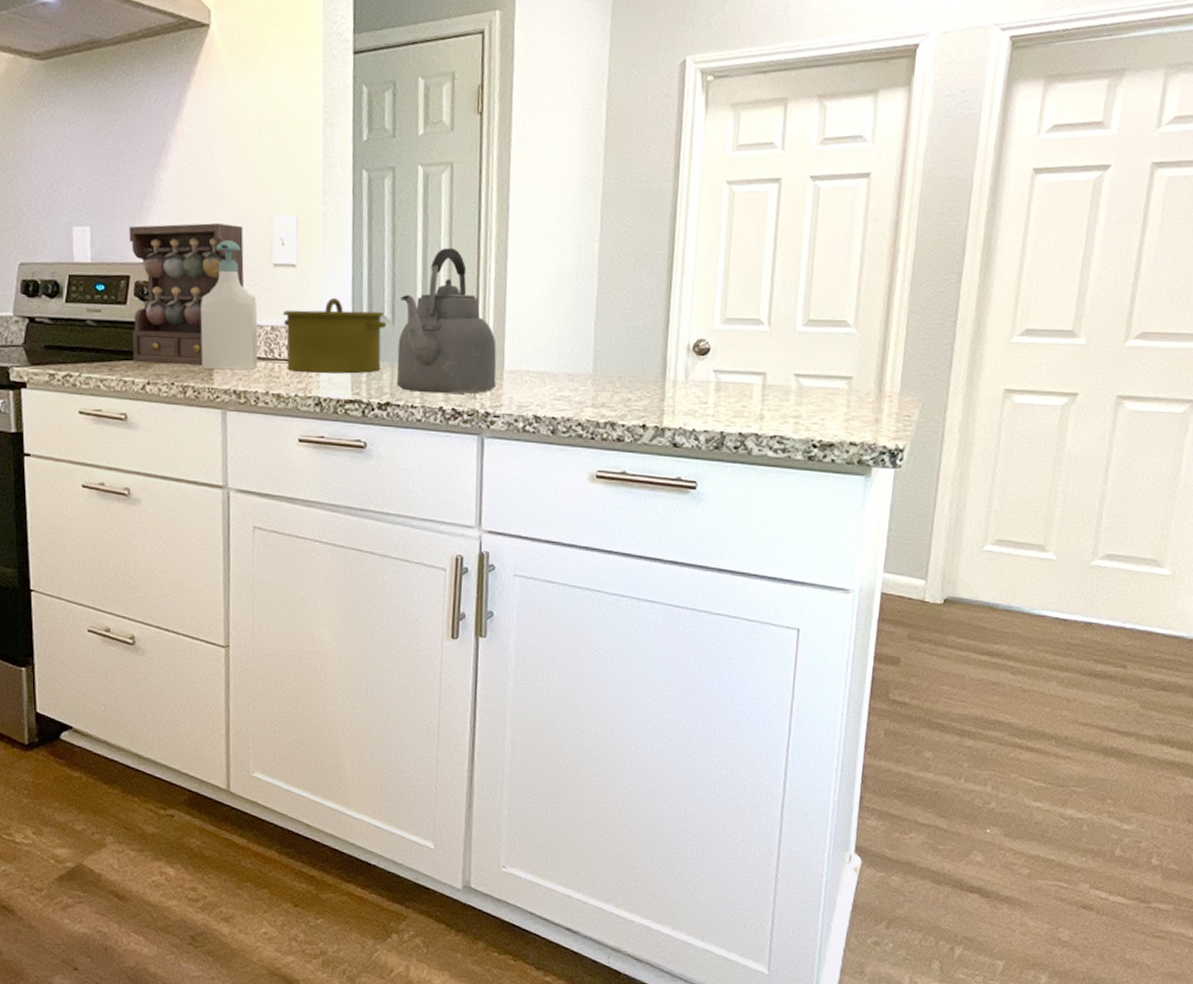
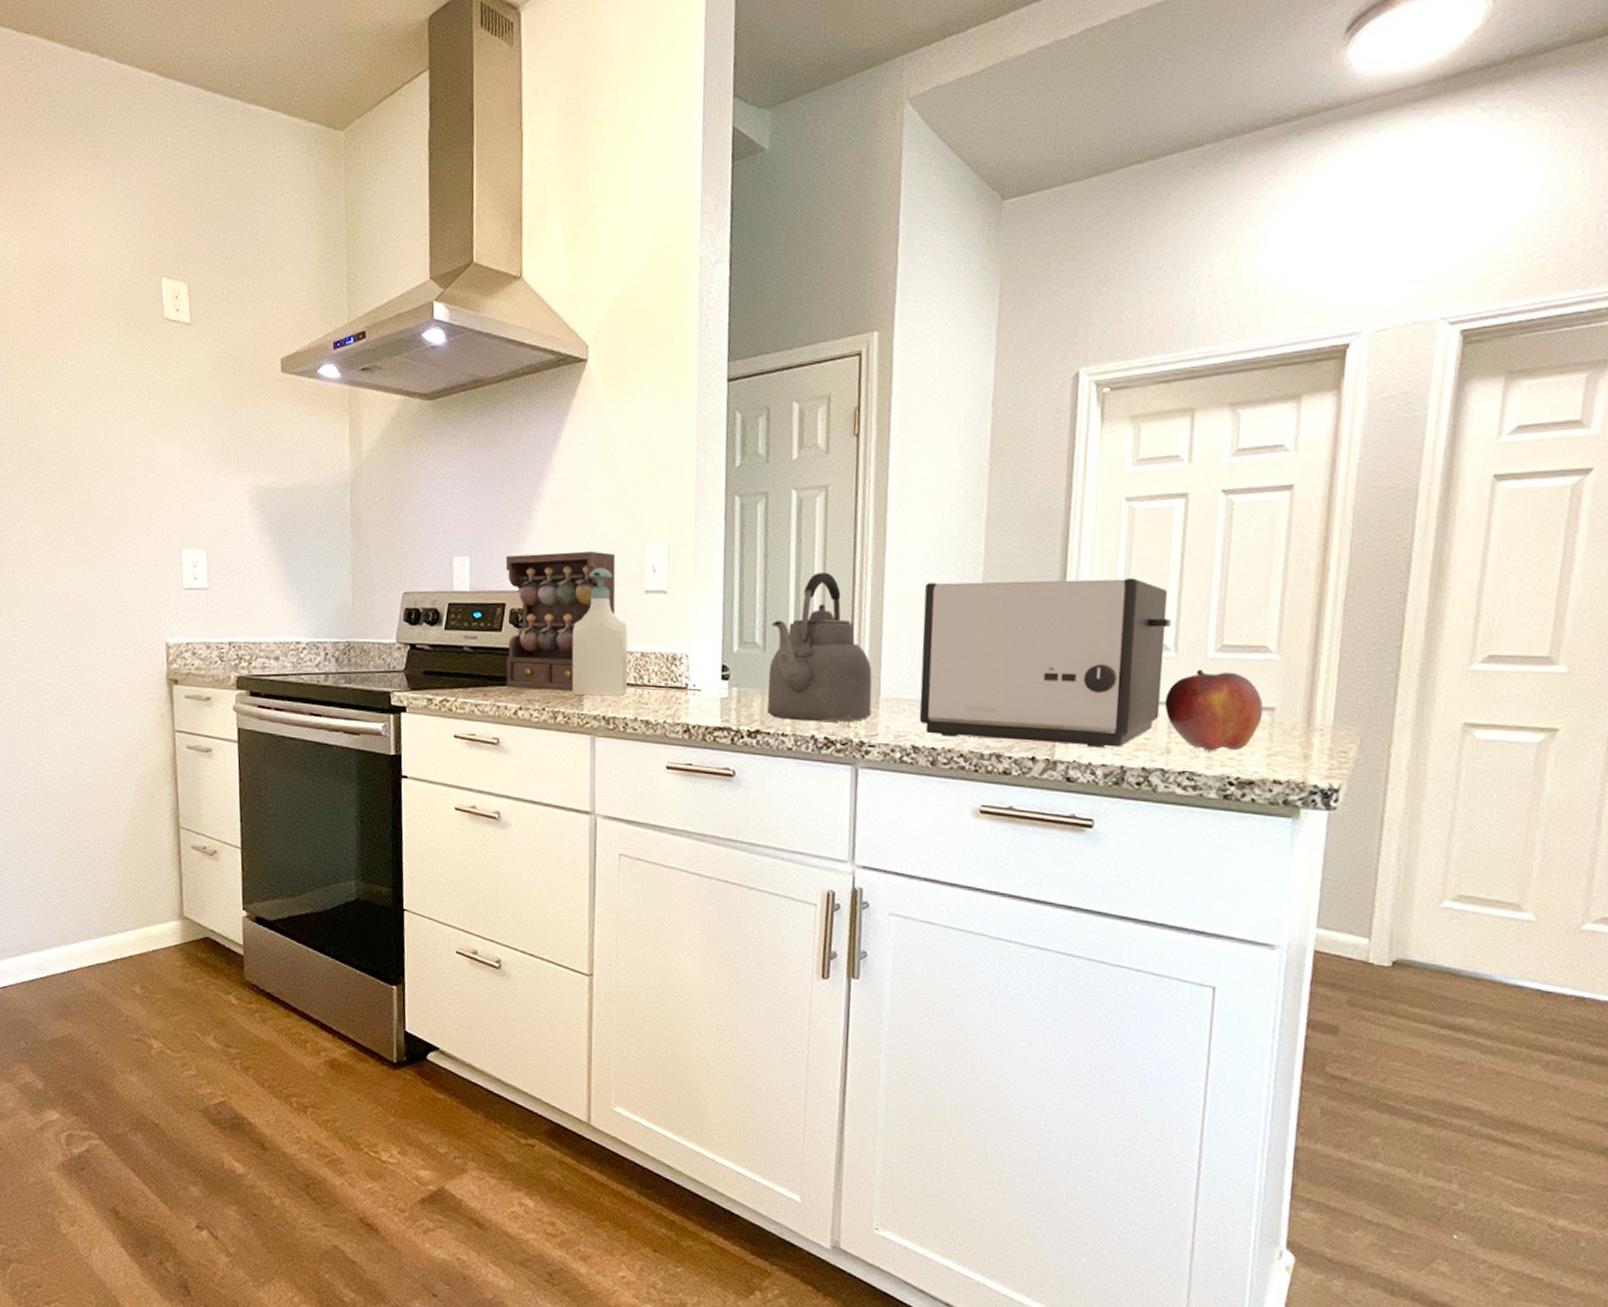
cooking pot: present [283,298,387,374] -> none [653,624,758,701]
toaster: none [540,256,765,416] -> present [919,577,1171,748]
fruit: none [759,342,843,417] -> present [1165,669,1264,751]

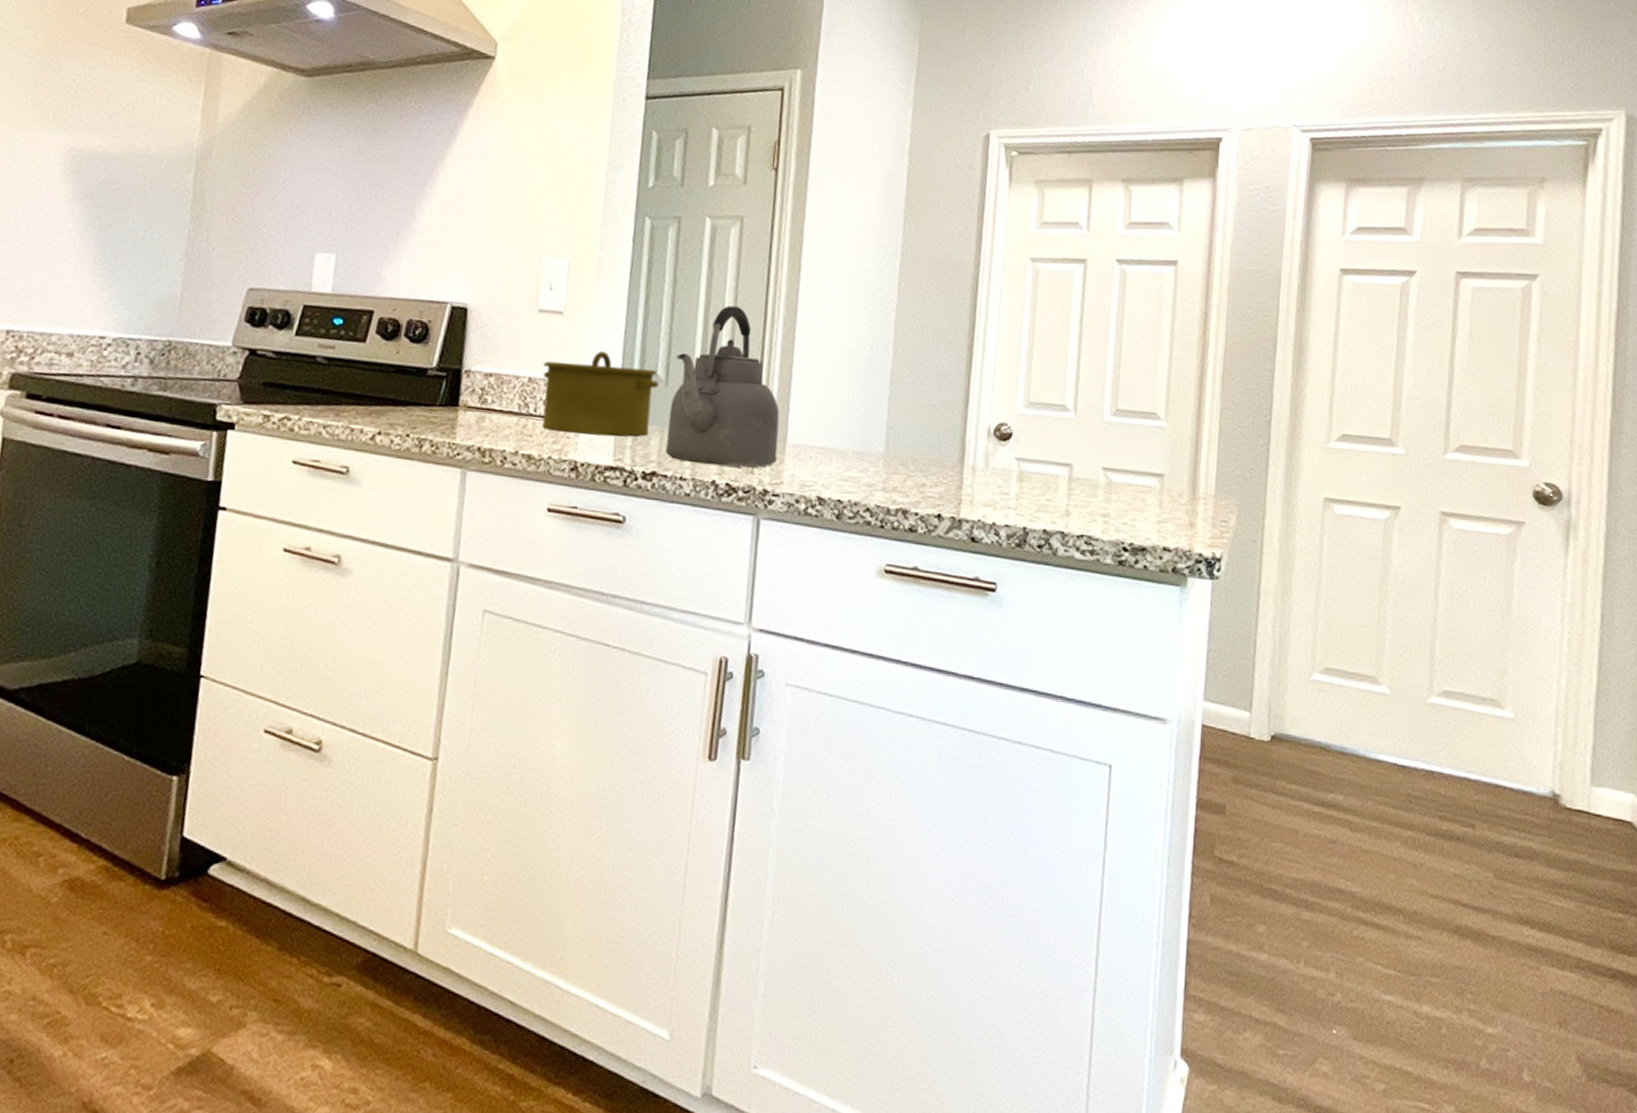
spice rack: present [505,551,616,692] -> none [365,257,509,417]
soap bottle: present [571,568,628,697] -> none [444,280,516,426]
cooking pot: none [653,624,758,701] -> present [542,351,660,437]
toaster: present [919,577,1171,748] -> none [826,326,1071,508]
fruit: present [1165,669,1264,751] -> none [1065,432,1154,516]

